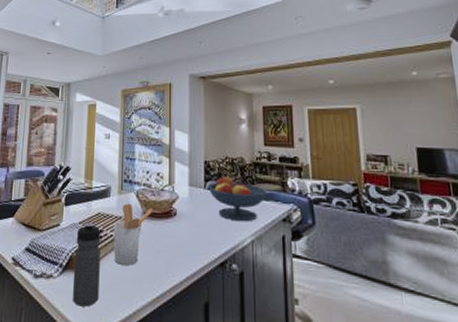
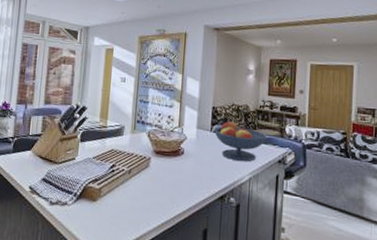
water bottle: present [72,222,101,307] -> none [84,157,113,231]
utensil holder: present [113,203,152,265] -> none [124,142,162,196]

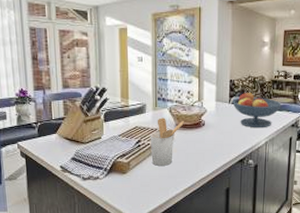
utensil holder: none [124,142,162,196] -> present [150,118,184,166]

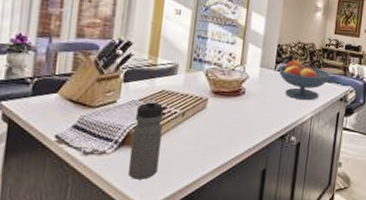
water bottle: none [117,134,140,198] -> present [127,99,164,180]
utensil holder: present [150,118,184,166] -> none [176,81,221,140]

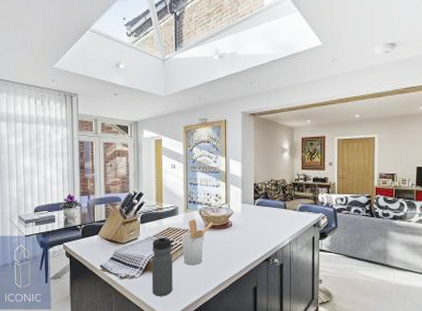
utensil holder: none [176,81,221,140] -> present [182,219,213,265]
fruit bowl: present [278,60,331,101] -> none [257,195,303,228]

